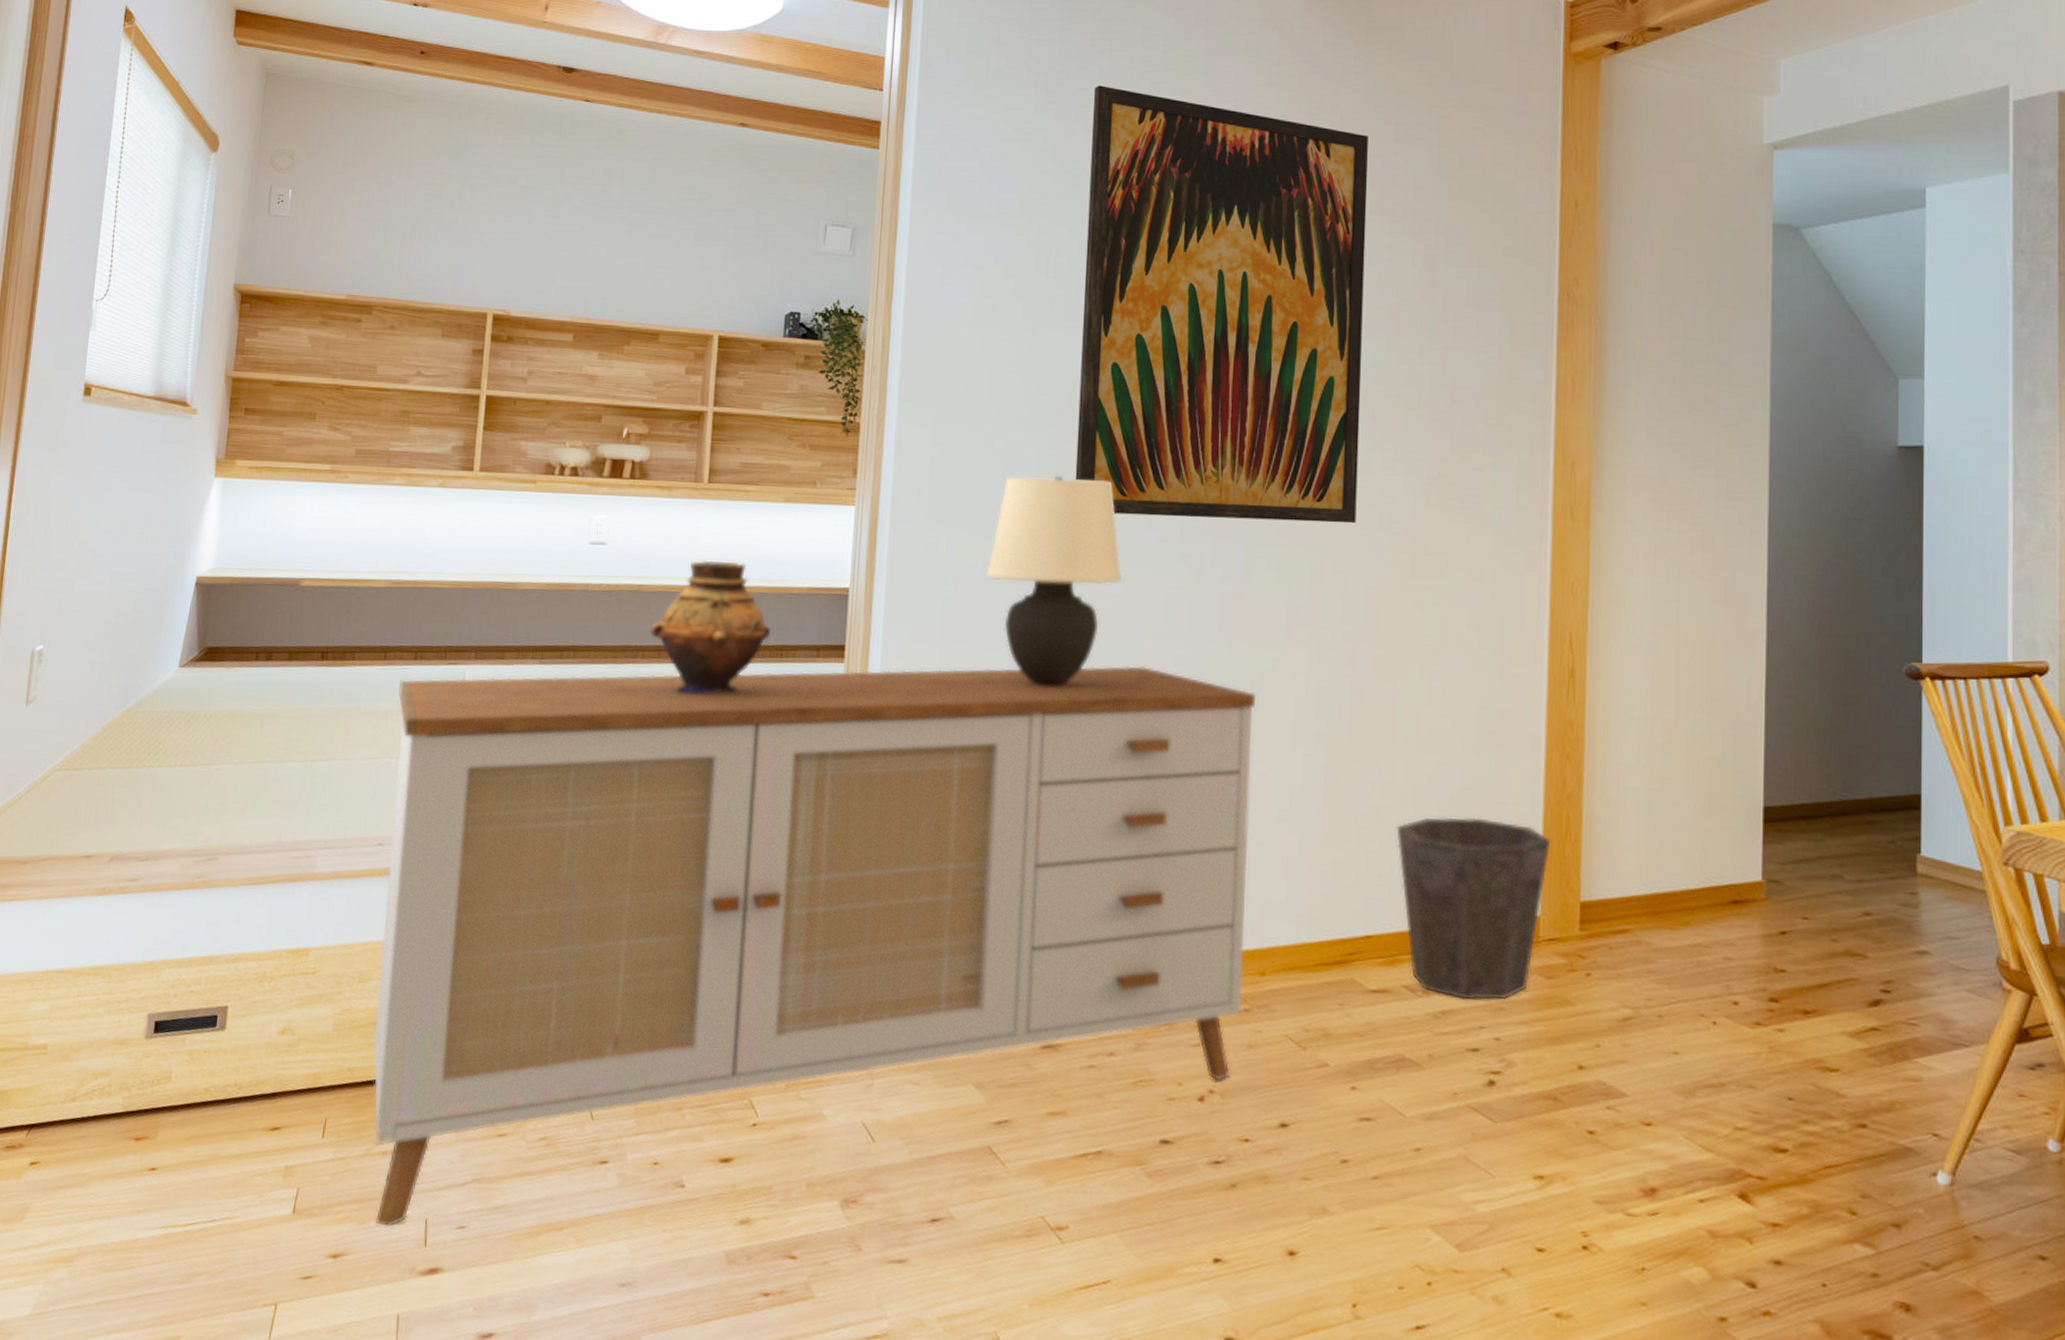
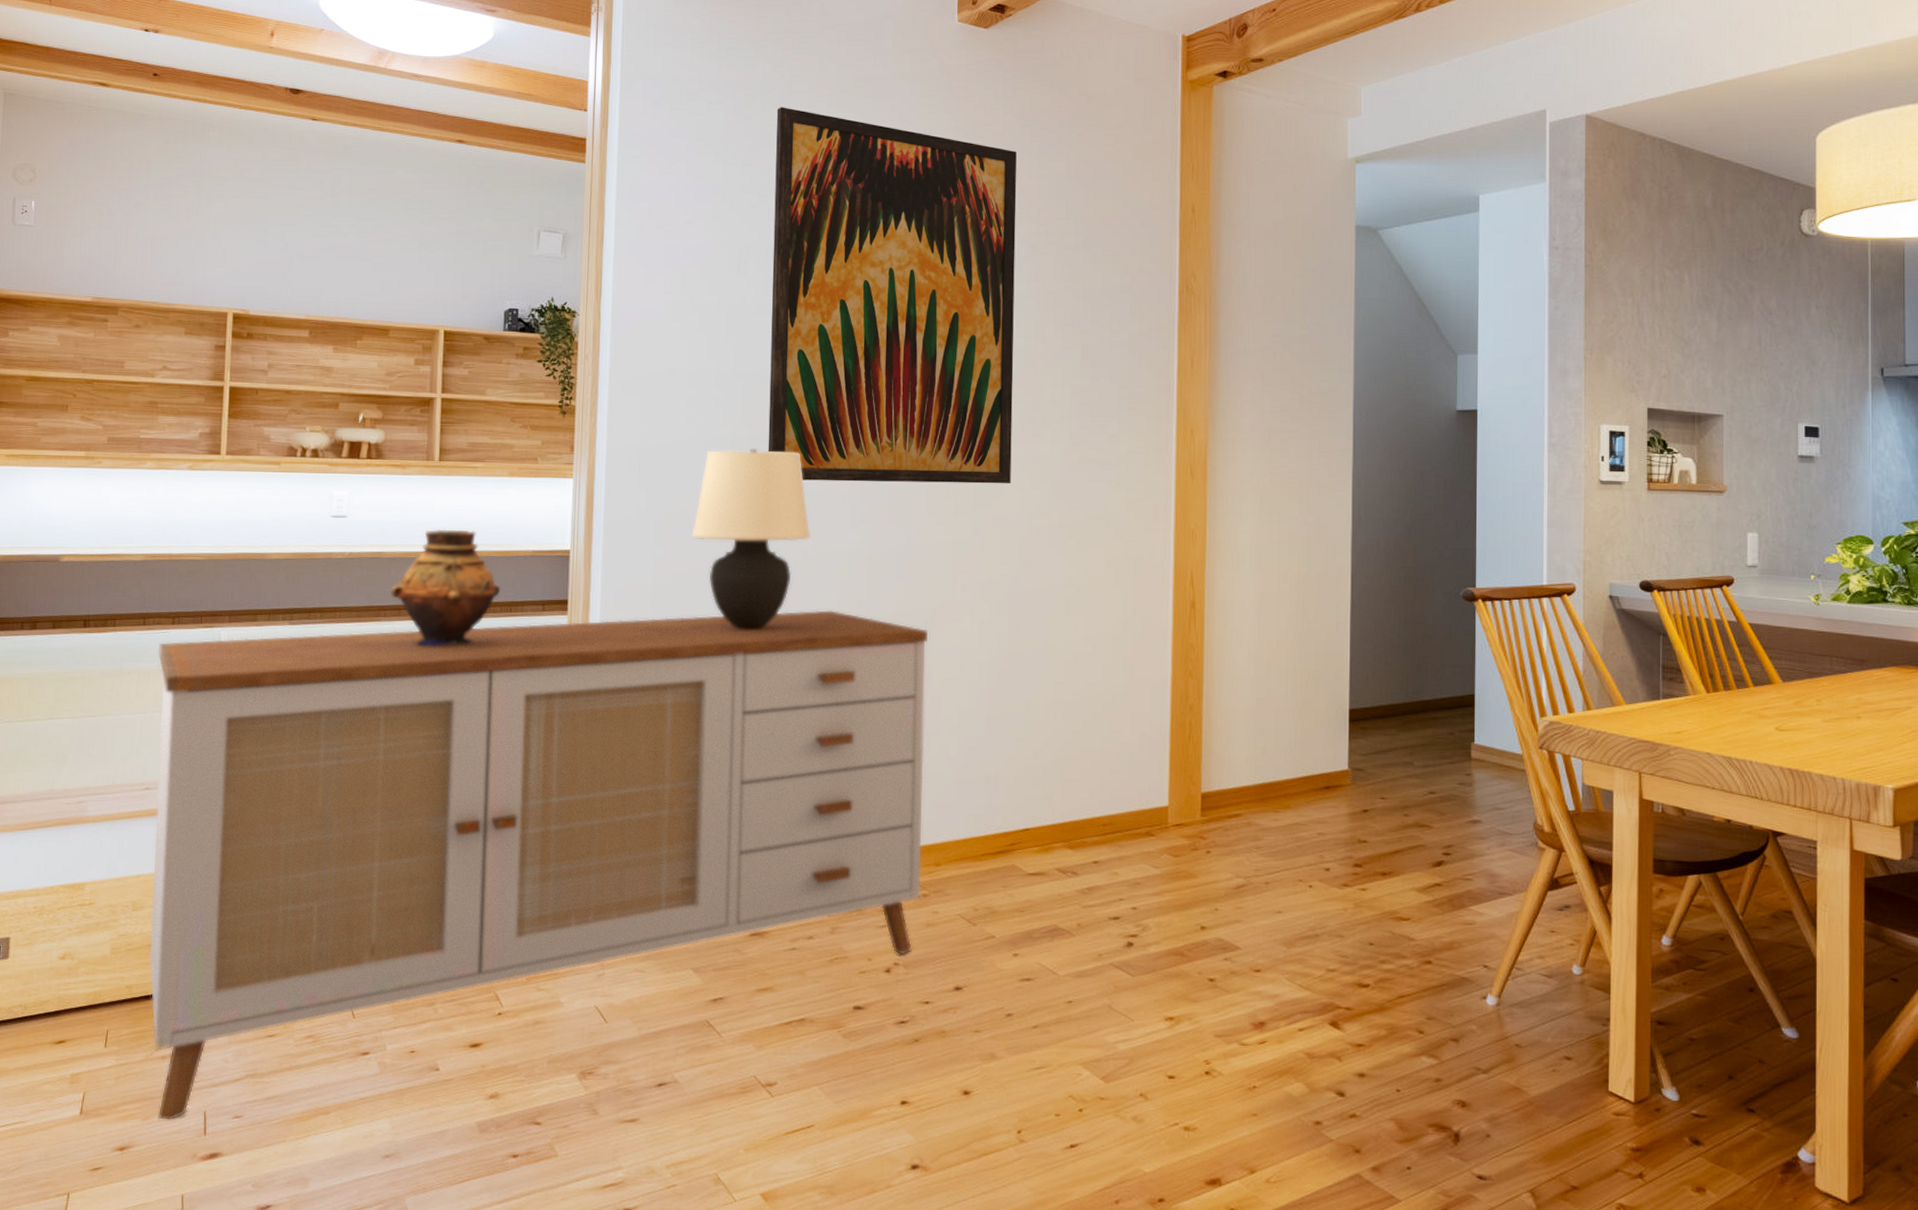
waste bin: present [1396,817,1551,1001] -> none [1048,727,1177,878]

